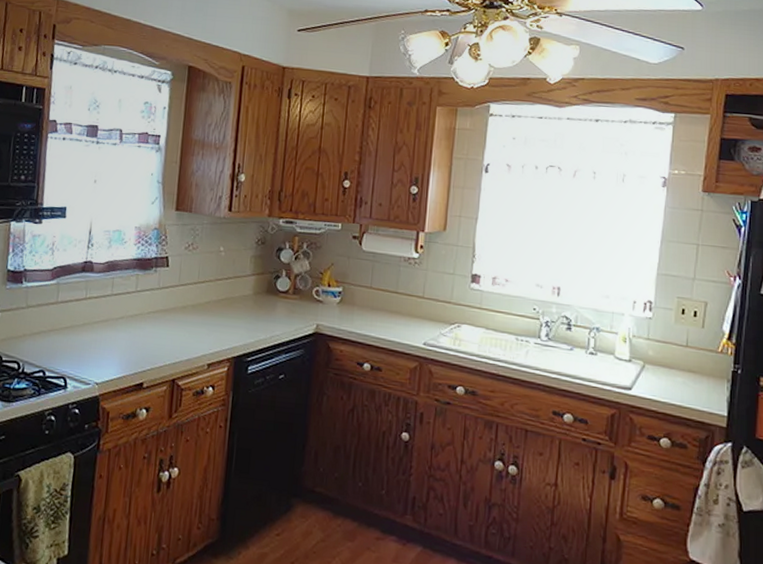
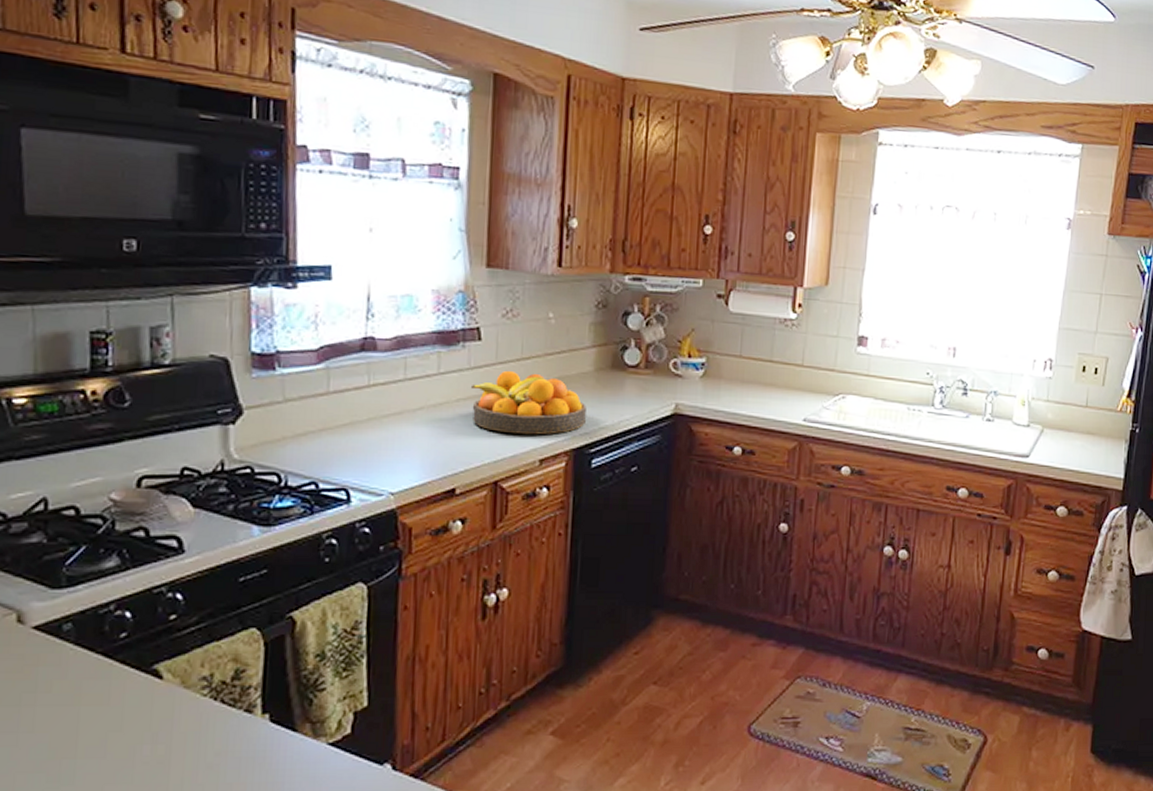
fruit bowl: none [159,291,246,344] -> present [471,370,586,435]

